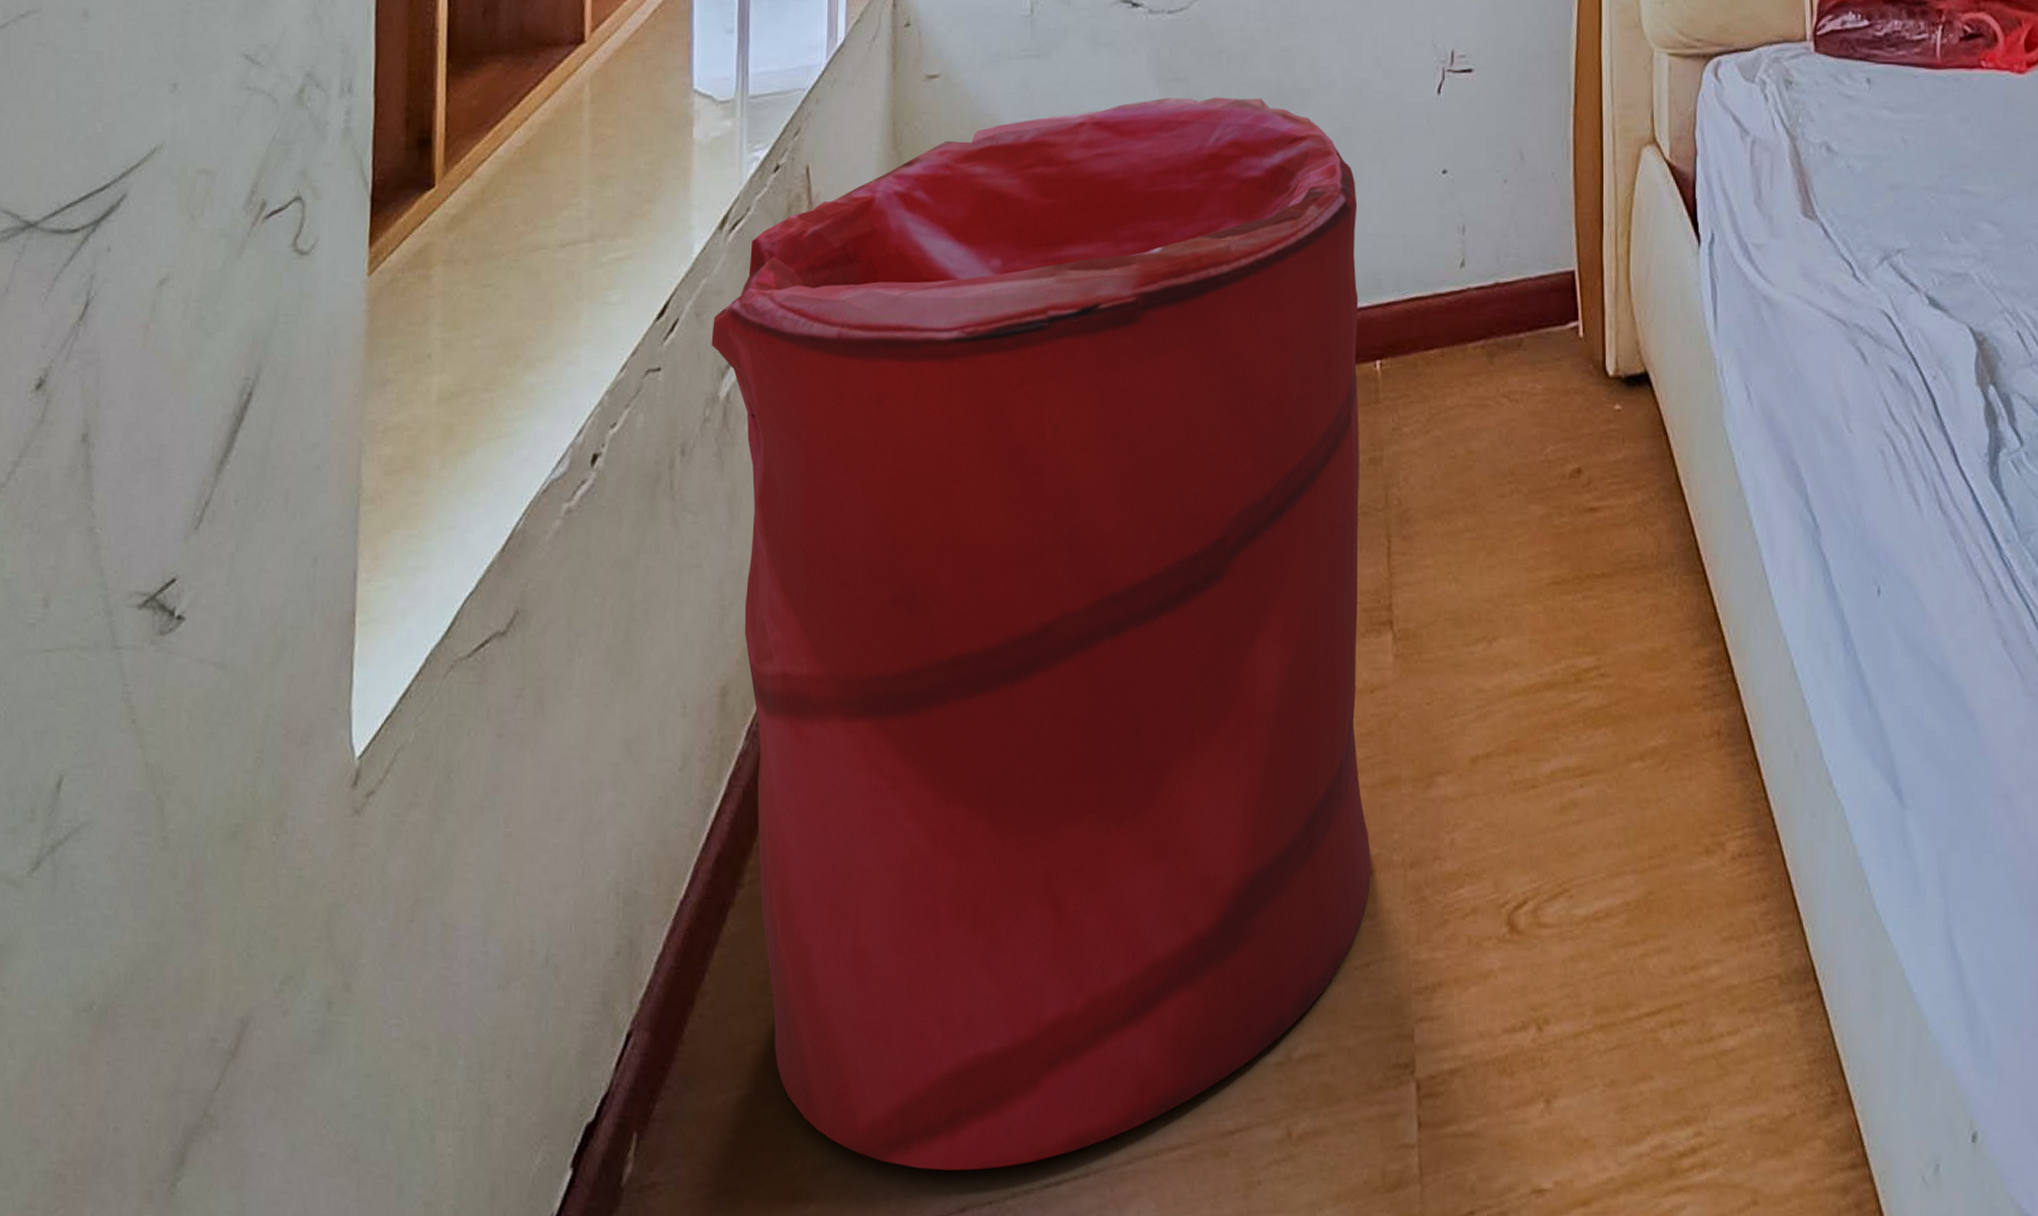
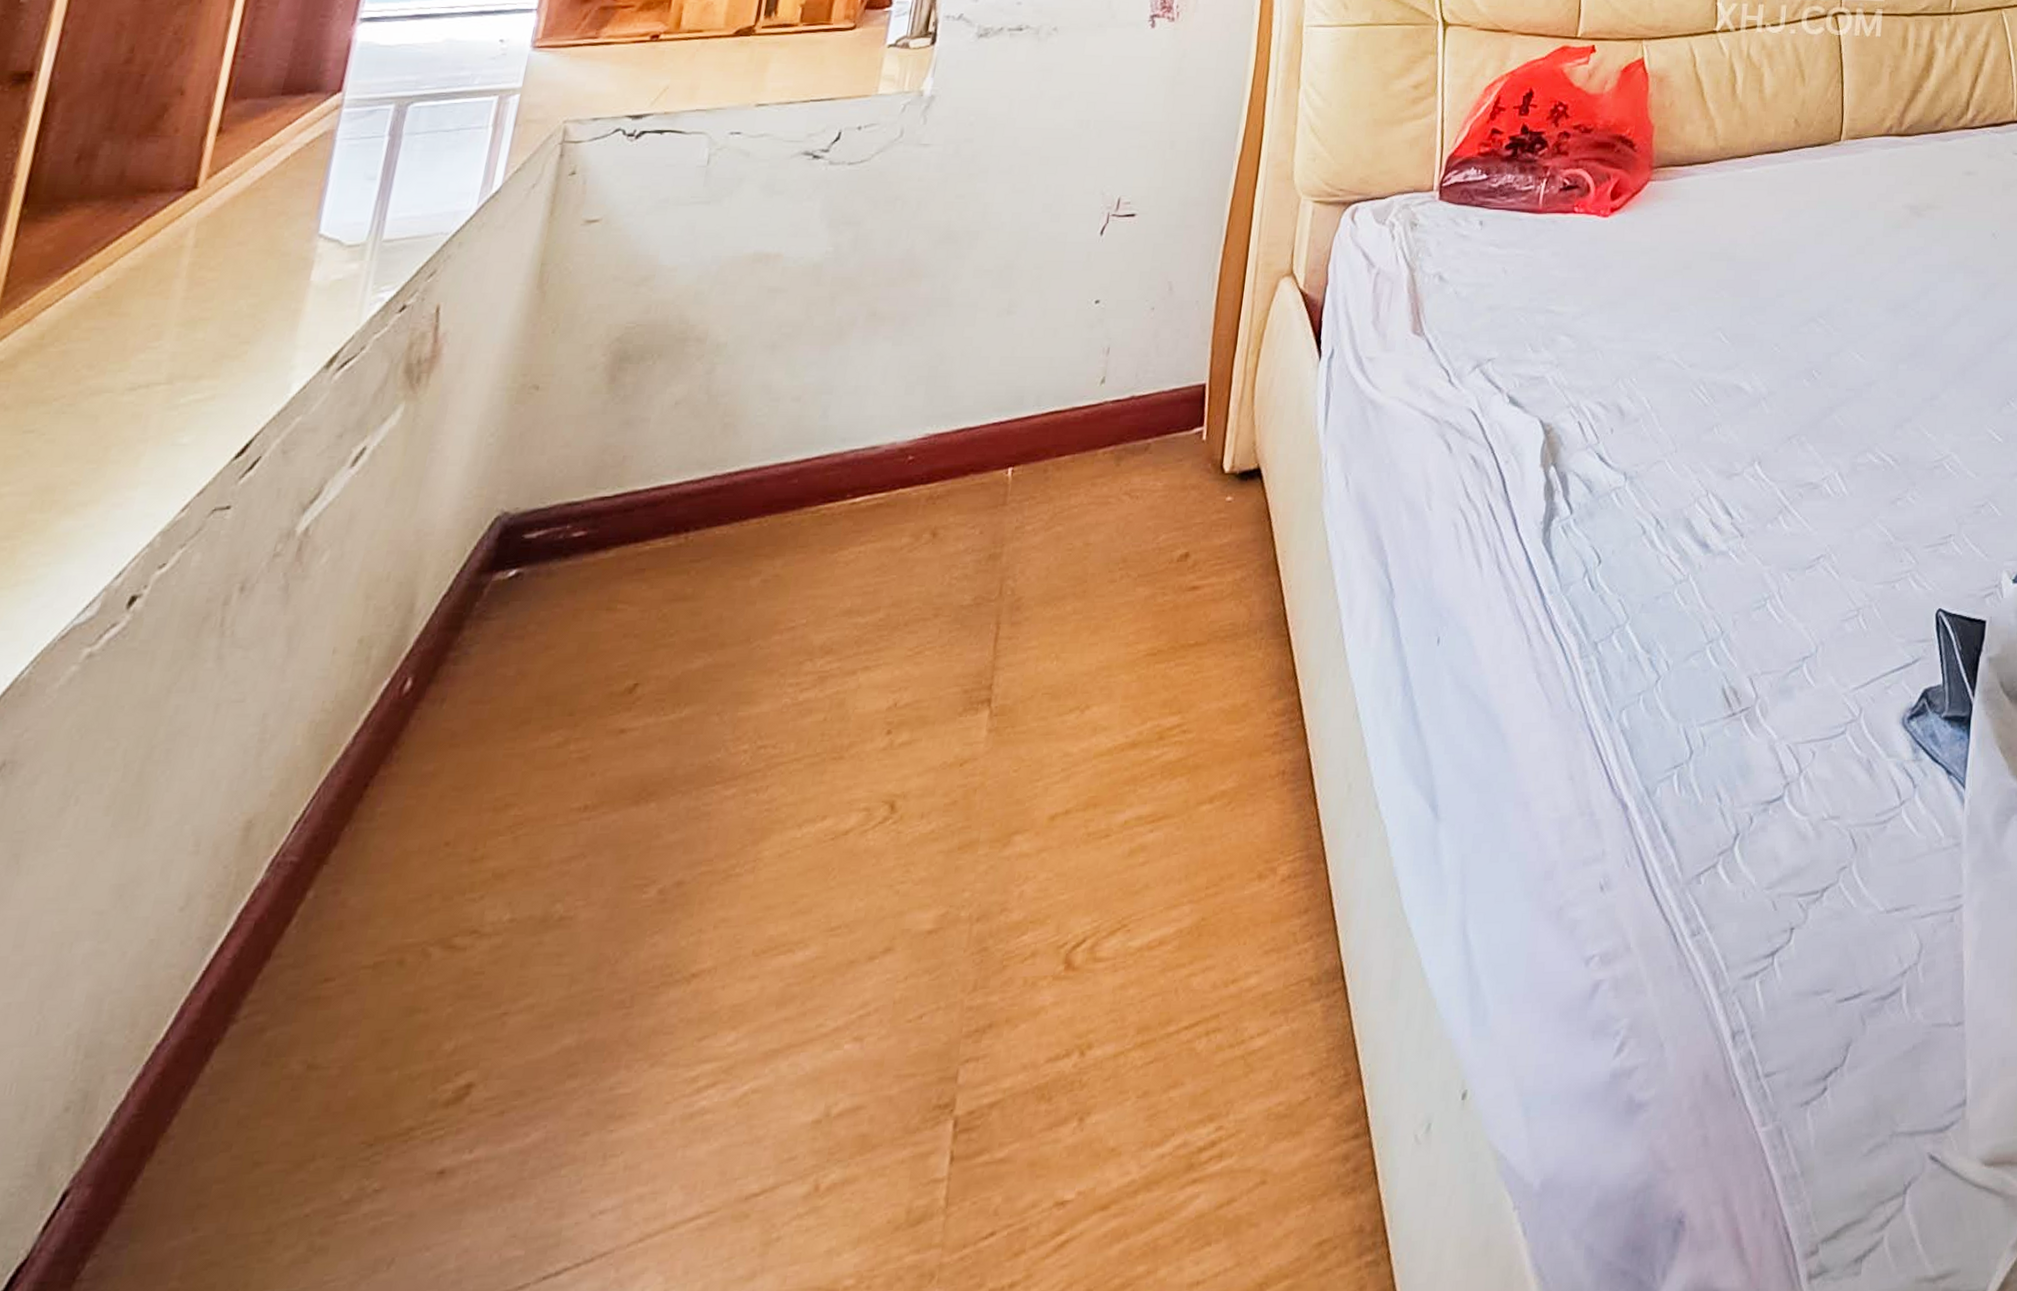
laundry hamper: present [711,97,1371,1171] -> none [245,239,1011,1284]

